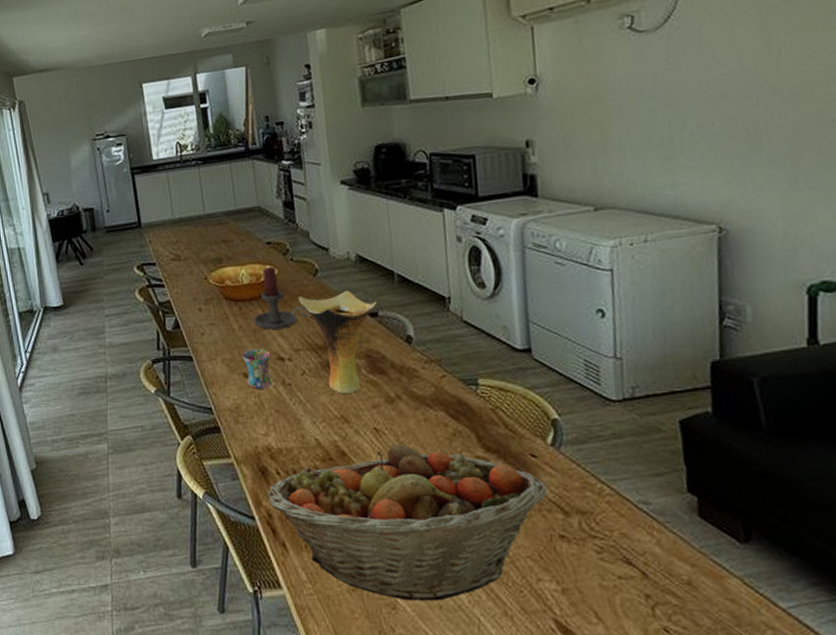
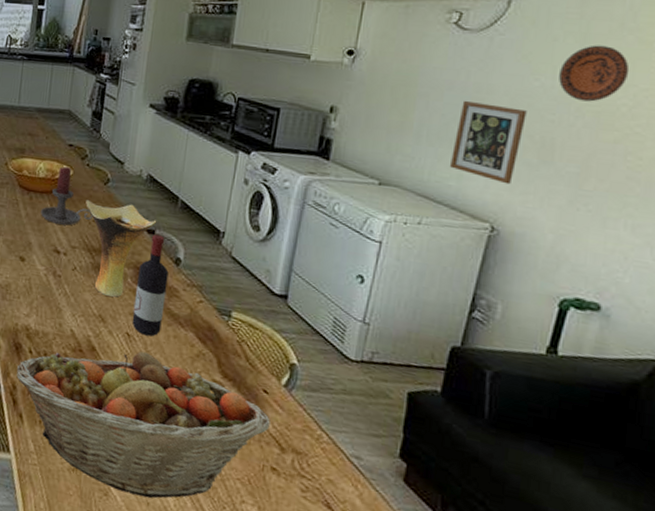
mug: present [241,348,274,389] -> none [21,236,49,275]
wine bottle: none [370,316,409,426] -> present [132,234,169,337]
picture frame: none [657,100,727,181] -> present [449,100,527,185]
decorative plate: none [744,16,814,79] -> present [559,45,630,102]

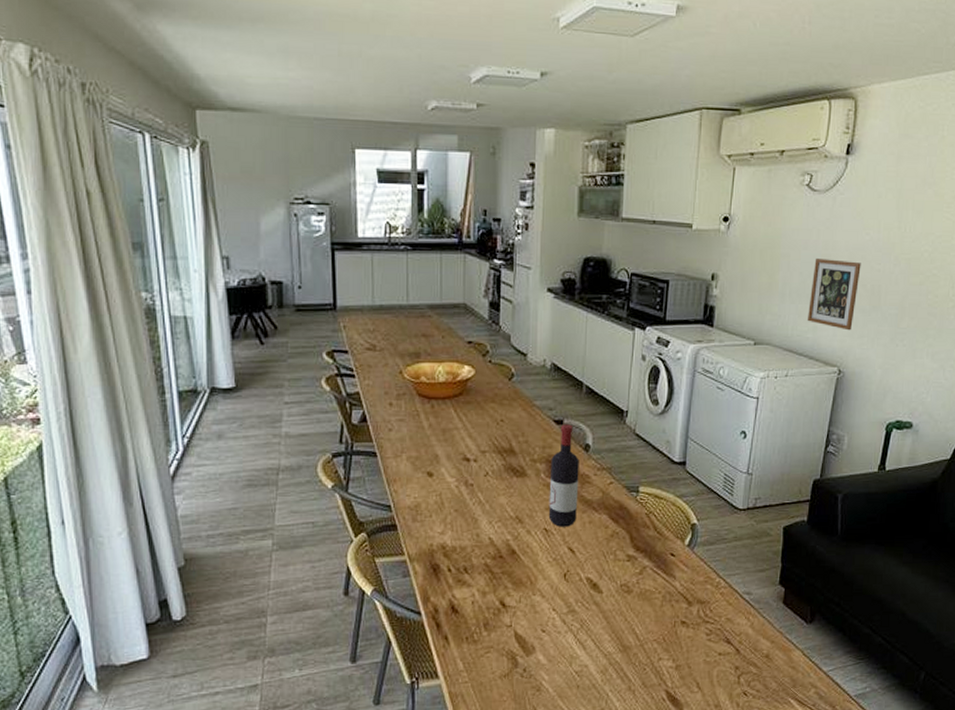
fruit basket: present [16,351,271,499] -> none [436,543,678,683]
candle holder: present [41,166,93,226] -> none [445,366,500,430]
vase: present [86,200,157,297] -> none [492,397,564,495]
decorative plate: present [559,45,630,102] -> none [883,199,929,251]

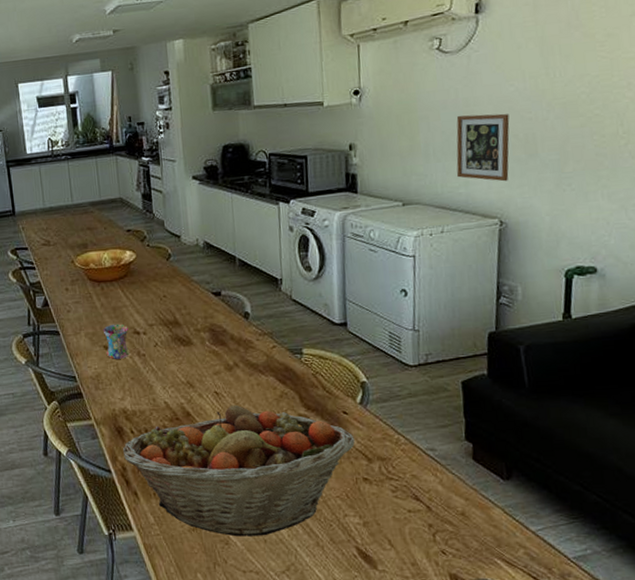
mug: none [428,448,457,488] -> present [102,324,130,359]
fruit basket: none [436,543,678,683] -> present [122,404,355,537]
wine bottle: present [548,424,579,527] -> none [214,295,245,390]

